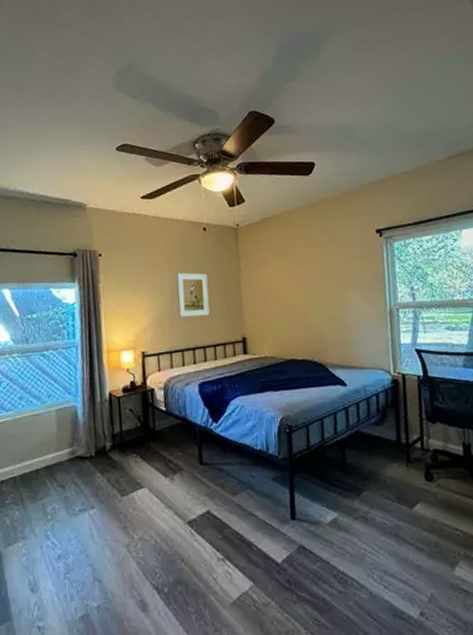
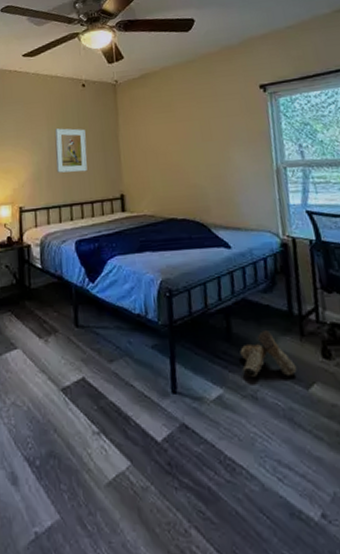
boots: none [353,459,403,501] -> present [240,331,297,377]

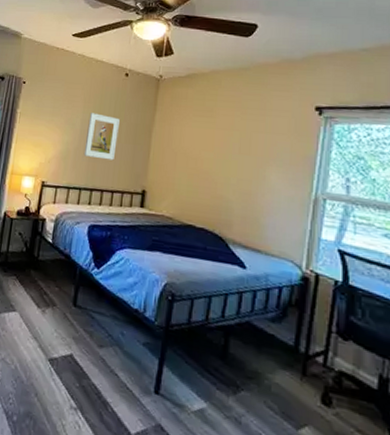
boots: present [240,331,297,377] -> none [231,359,290,412]

